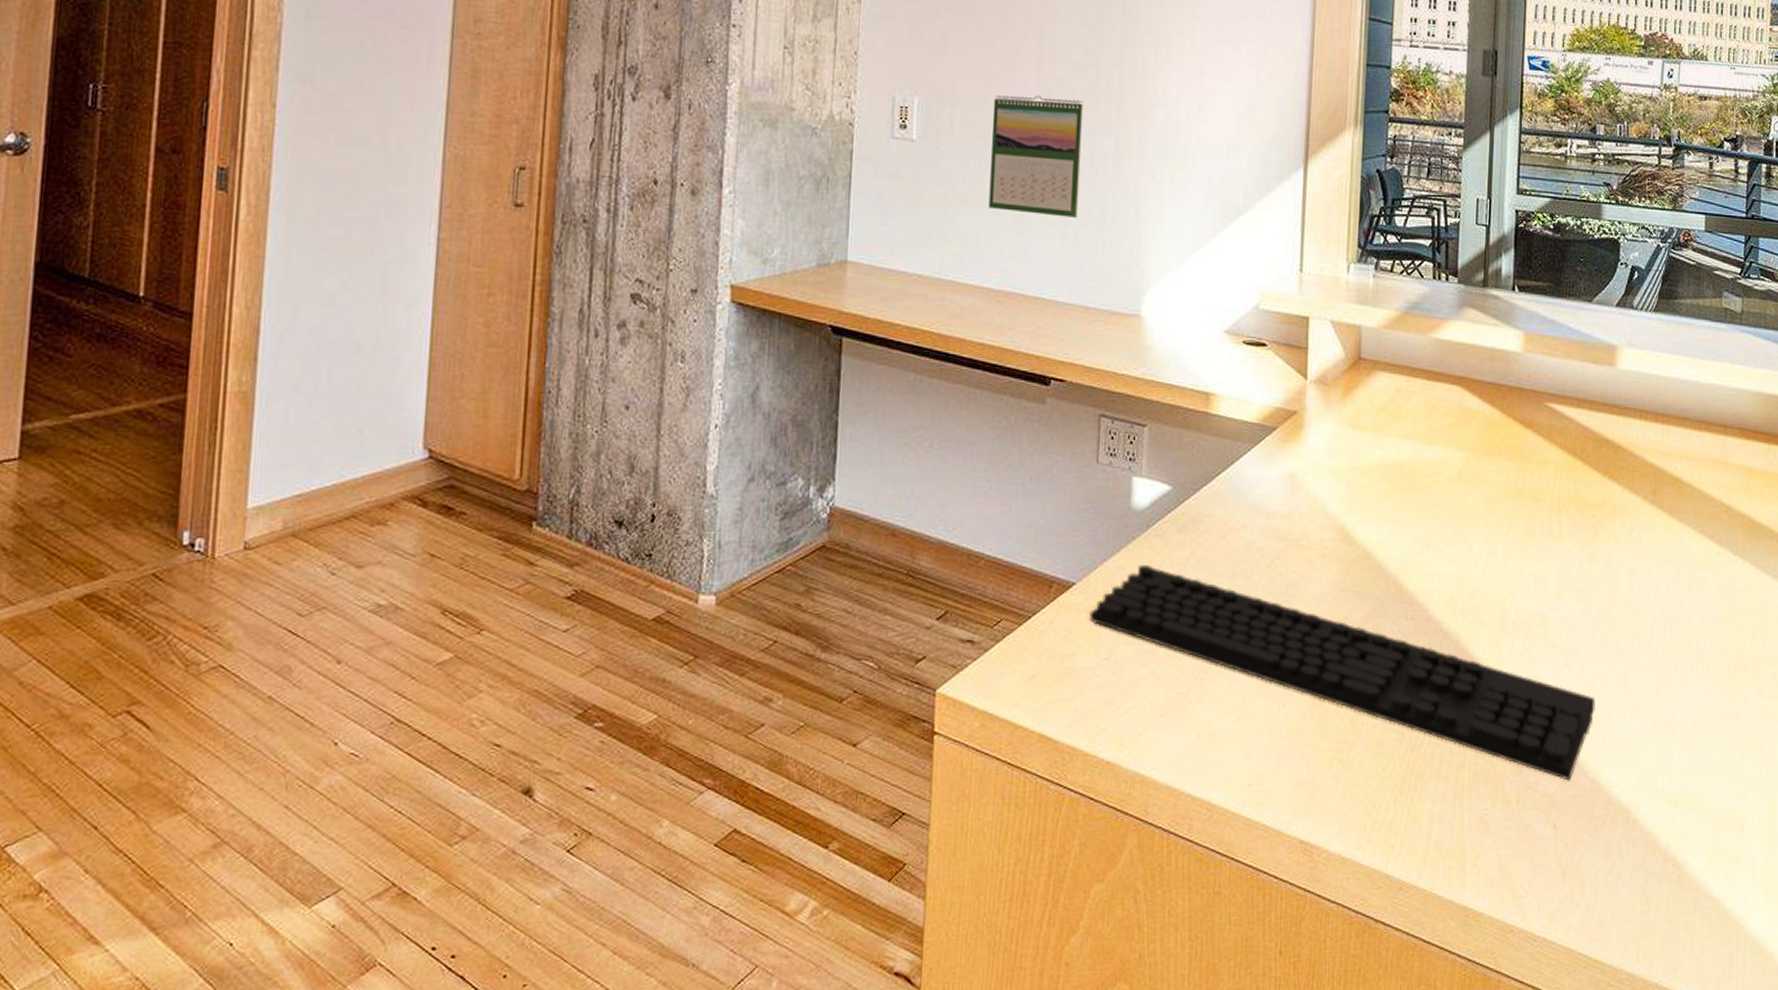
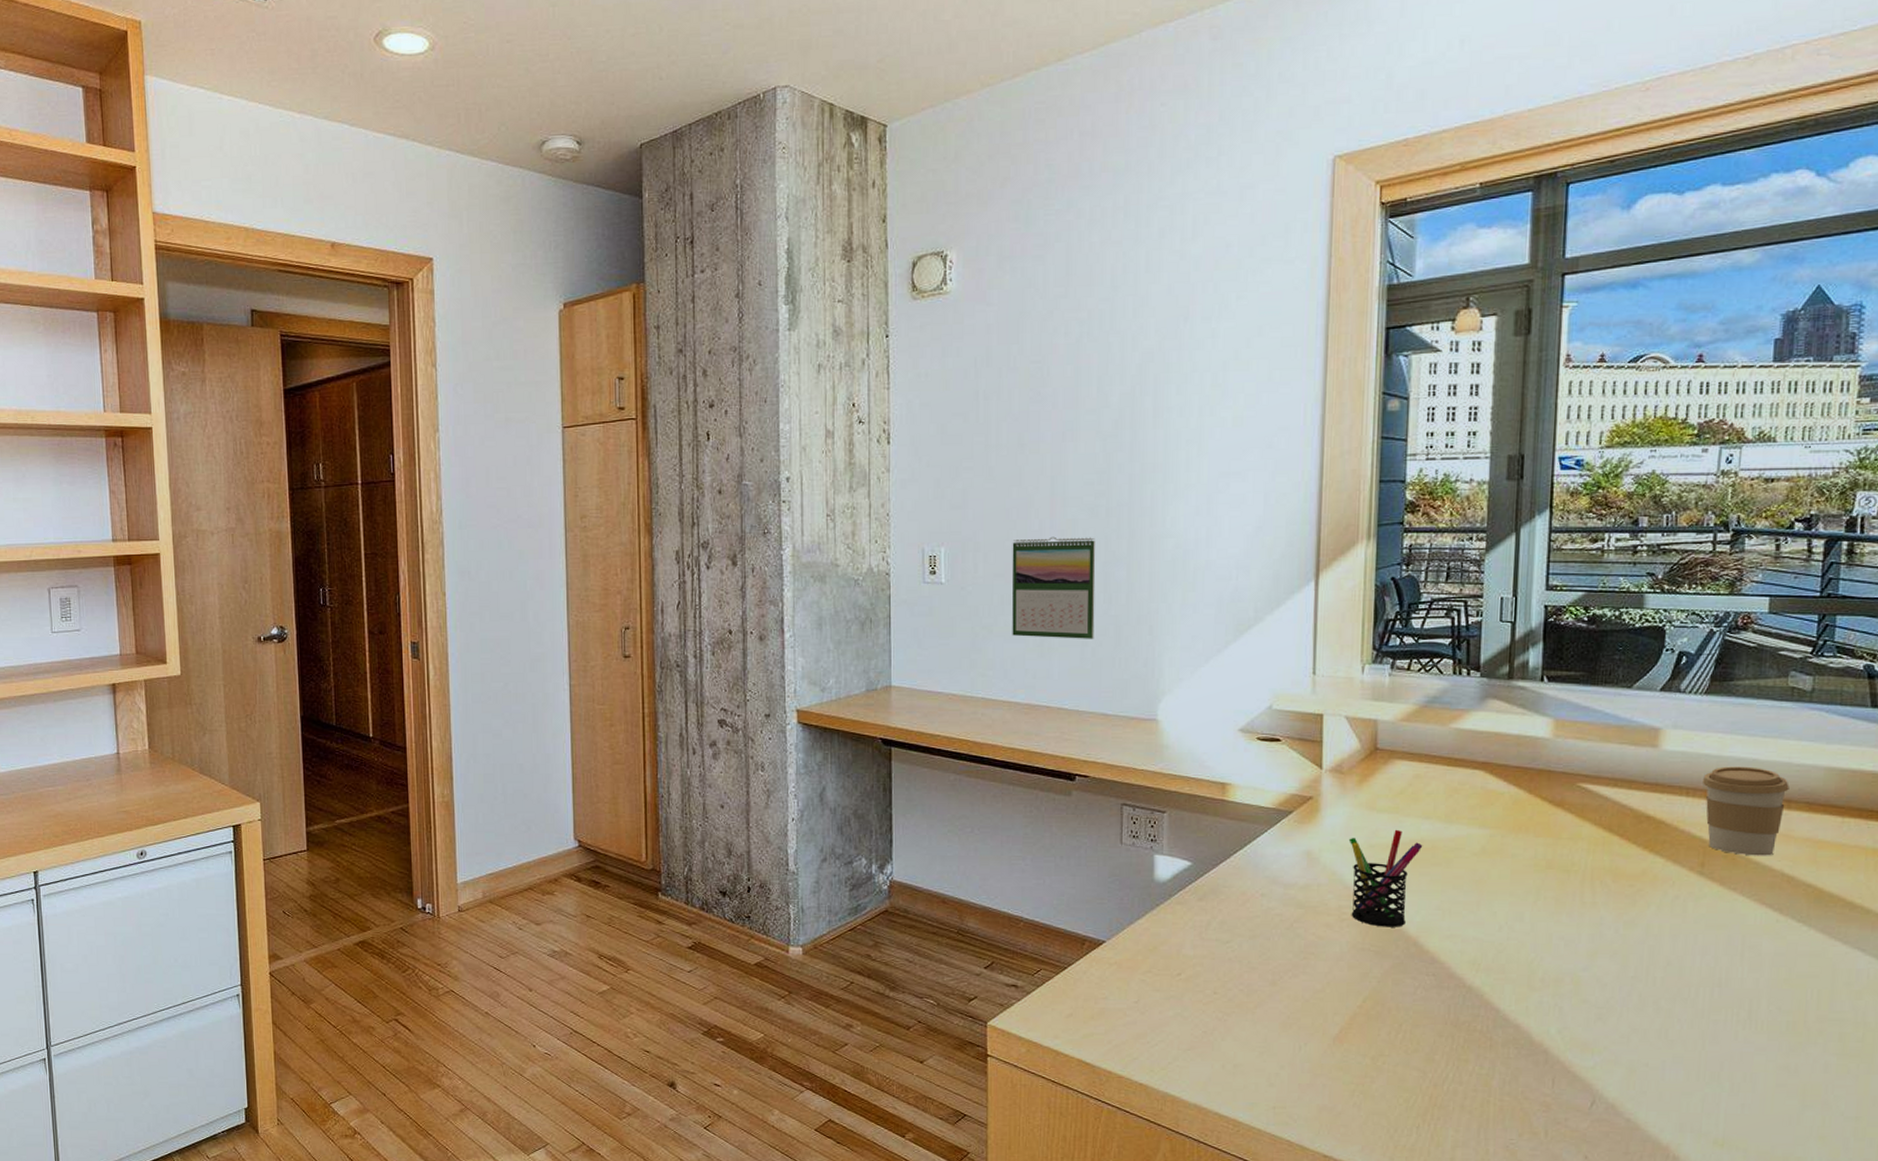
keyboard: present [1089,565,1596,781] -> none [1119,927,1632,1119]
pen holder: none [1331,450,1403,563] -> present [1348,829,1423,927]
coffee cup: none [1654,388,1725,484] -> present [1703,766,1789,856]

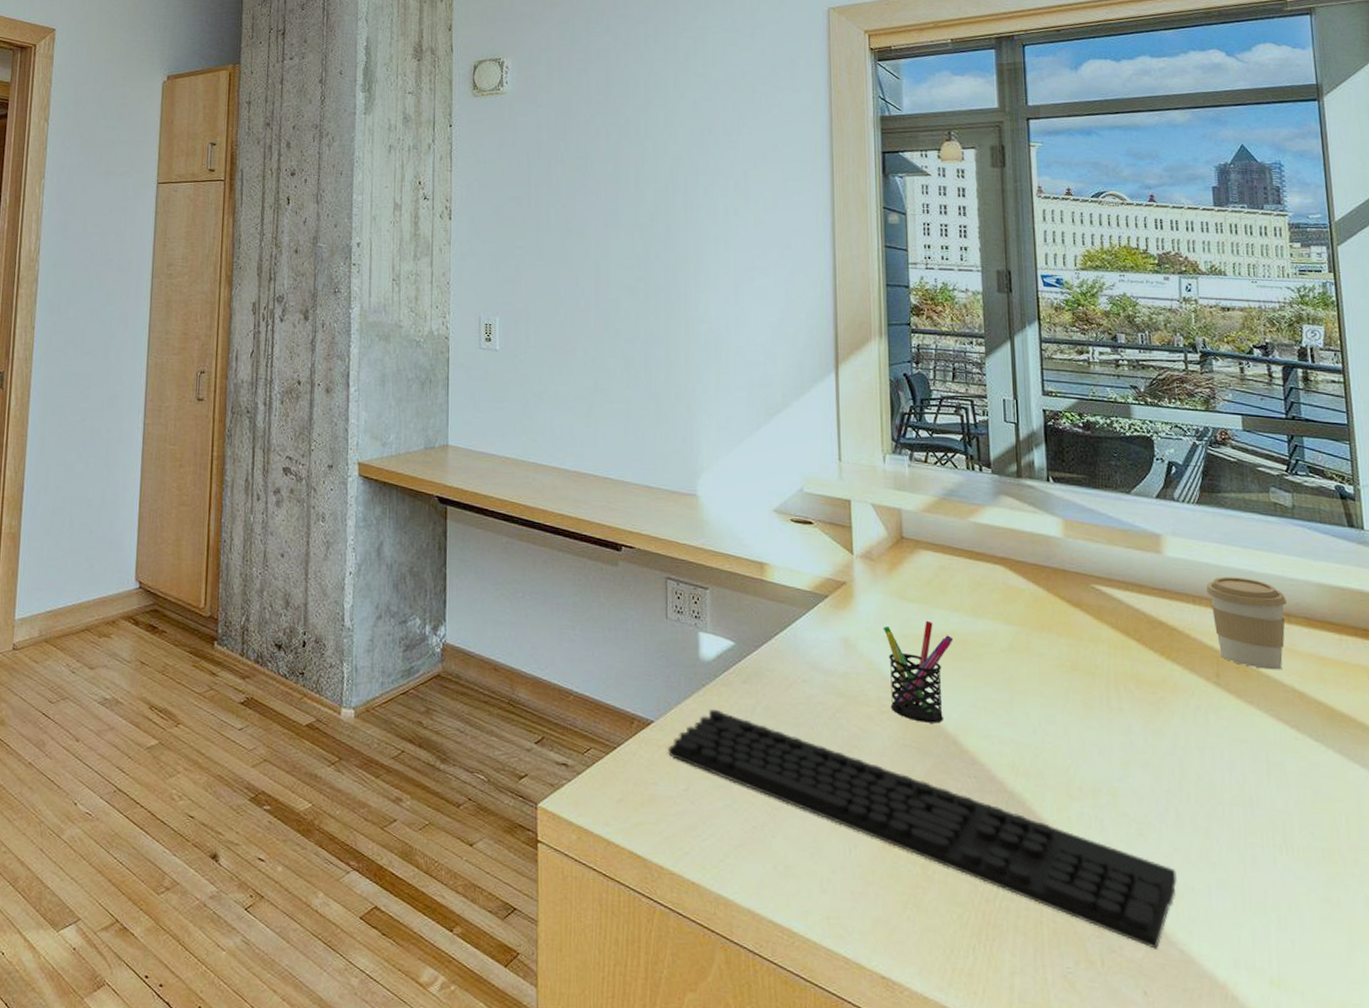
calendar: present [1012,536,1096,639] -> none [560,314,637,413]
keyboard: none [1119,927,1632,1119] -> present [668,710,1177,949]

